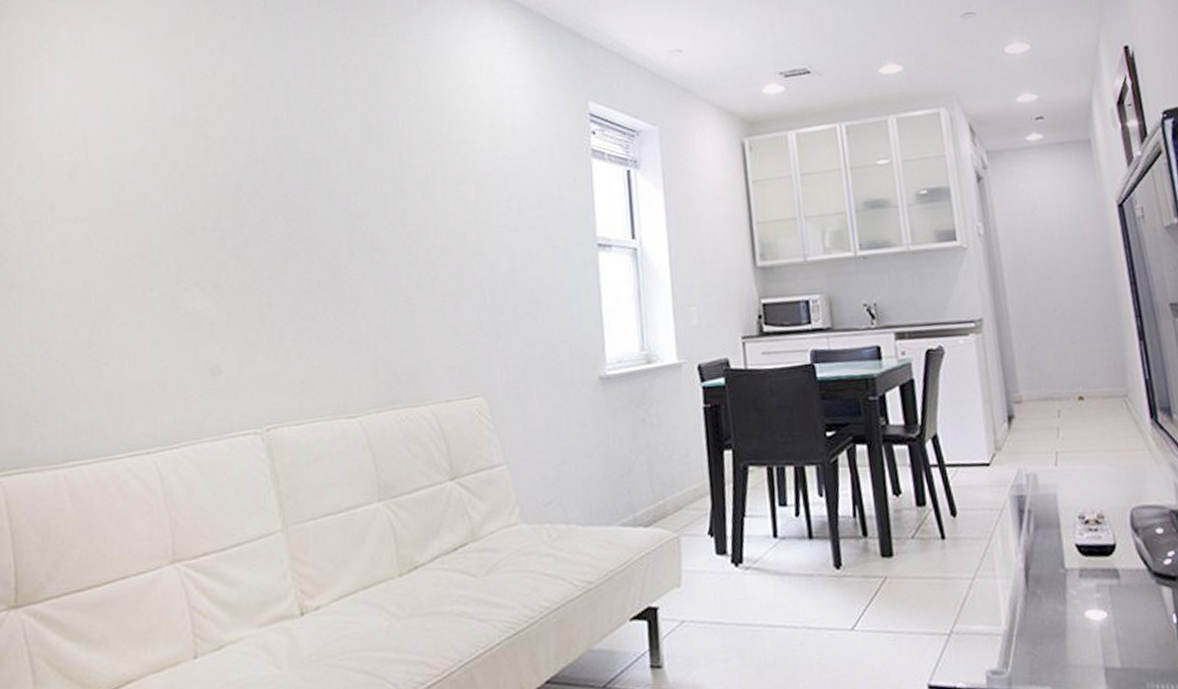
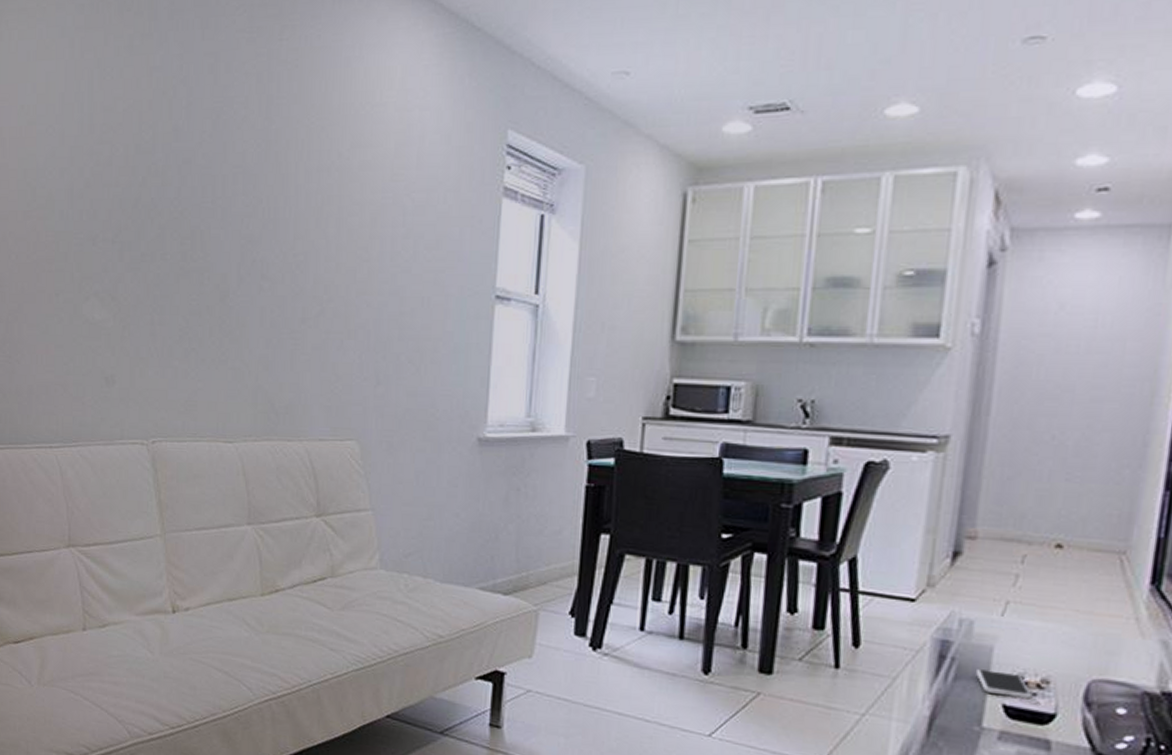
smartphone: none [1049,515,1094,537] -> present [976,669,1031,700]

